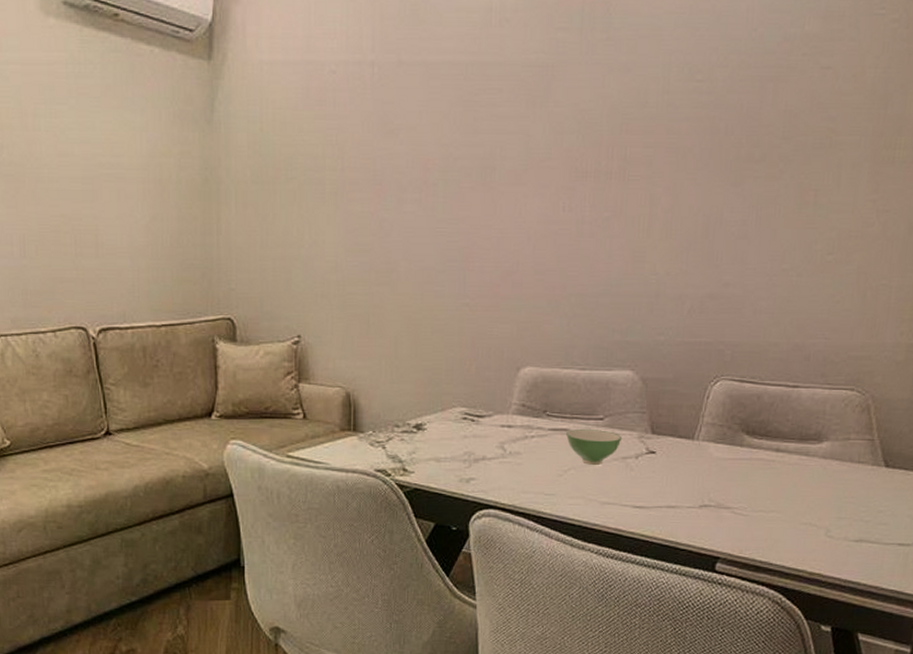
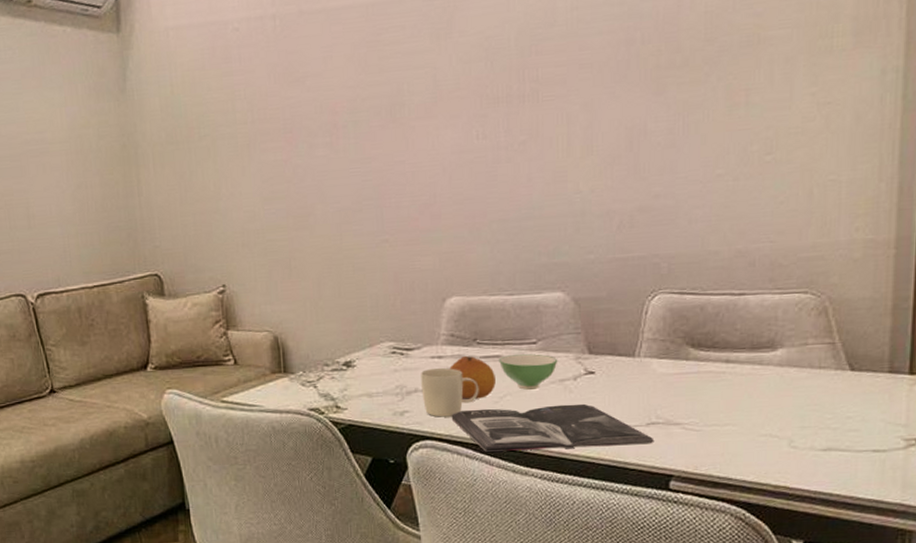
mug: none [489,438,545,487] -> present [421,368,479,417]
magazine: none [516,481,705,526] -> present [451,403,654,452]
fruit: none [518,426,562,471] -> present [449,355,496,399]

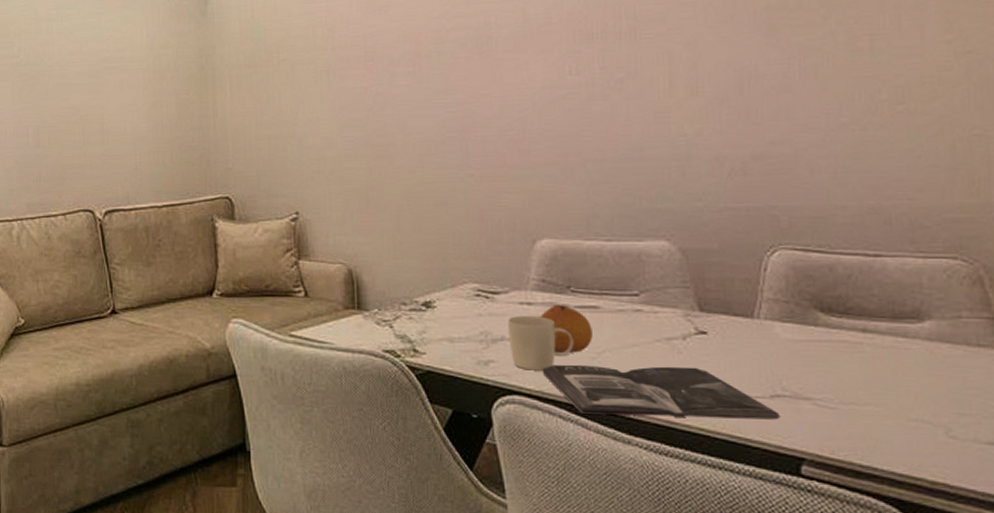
bowl: present [498,354,558,390] -> none [595,307,664,347]

